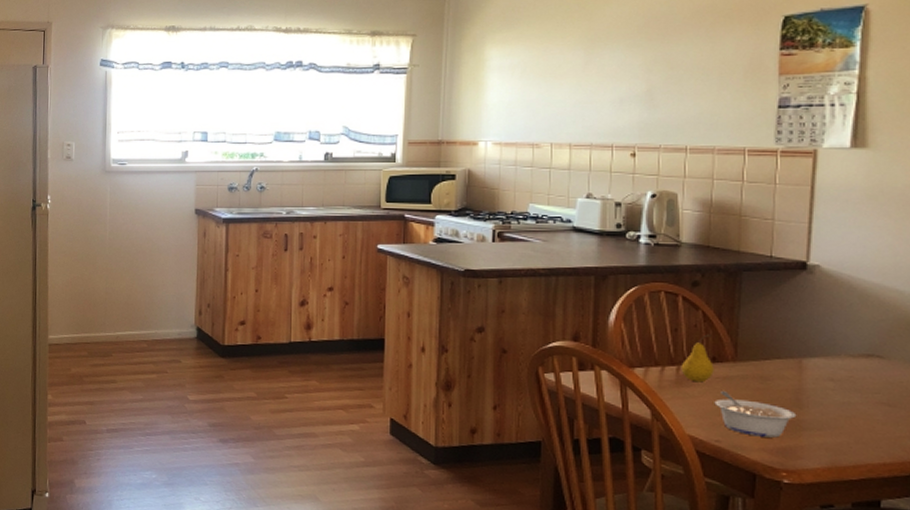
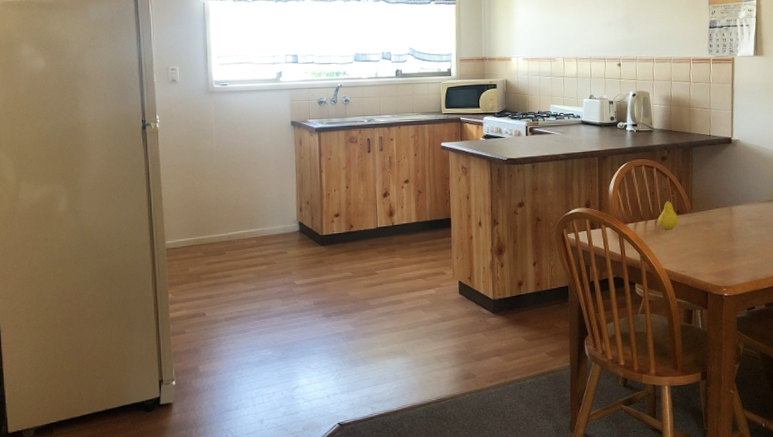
legume: present [714,391,797,438] -> none [680,235,730,265]

